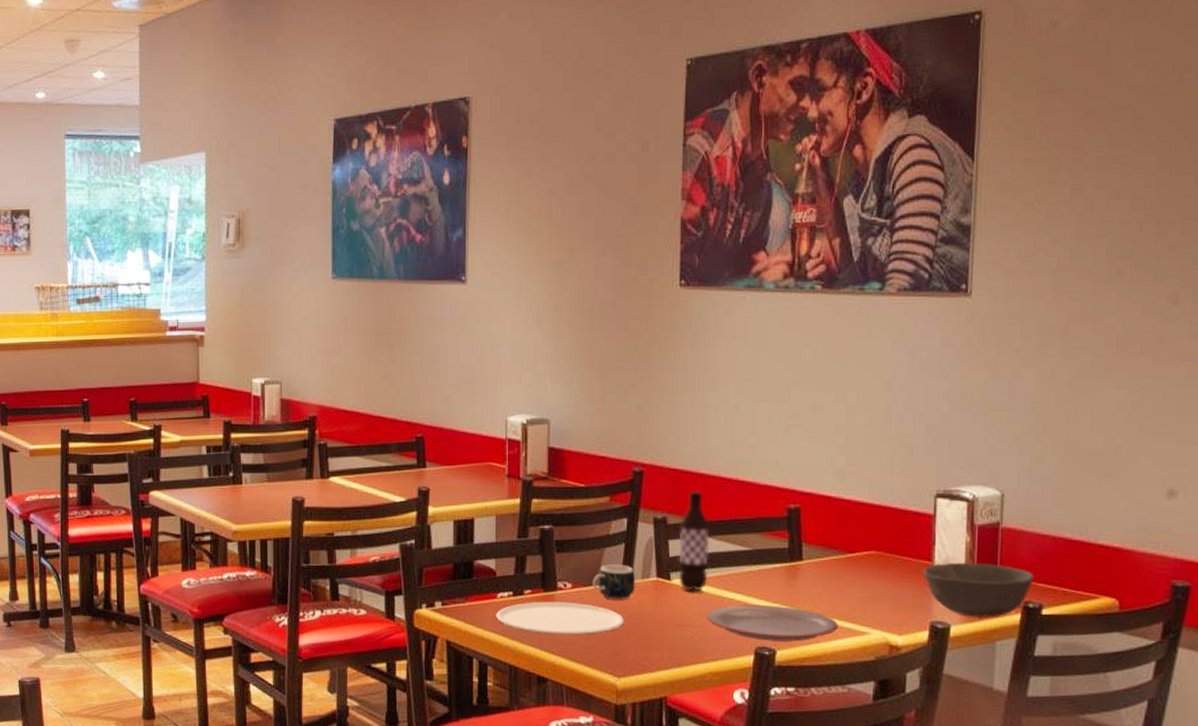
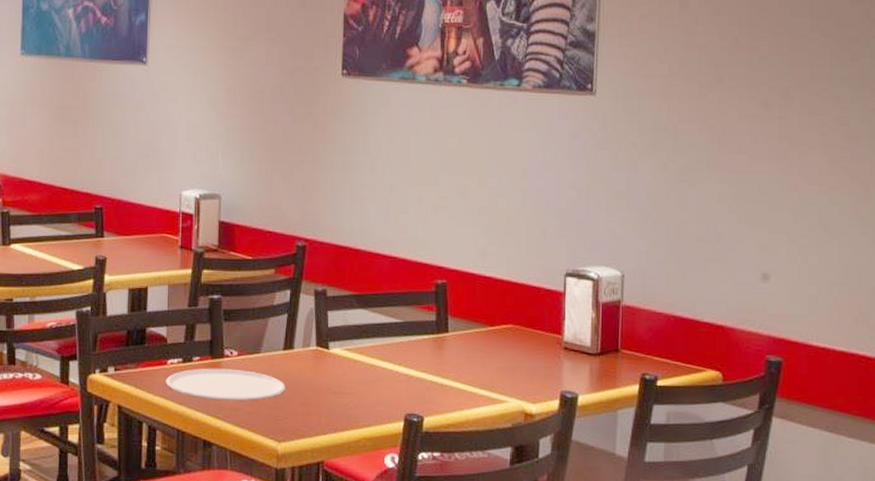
mug: present [593,564,636,599] -> none [257,333,297,367]
bottle: present [679,492,710,592] -> none [336,266,365,361]
plate: present [707,604,838,642] -> none [361,373,480,409]
bowl: present [922,562,1034,618] -> none [554,336,650,389]

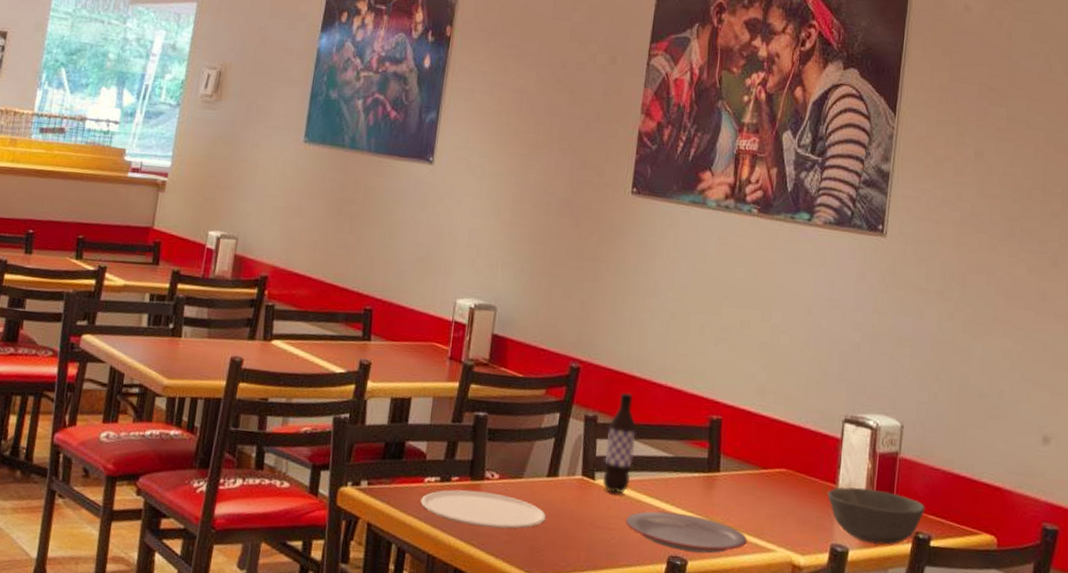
bottle: none [336,266,365,361] -> present [602,393,637,494]
plate: none [361,373,480,409] -> present [625,511,747,554]
bowl: none [554,336,650,389] -> present [827,487,925,545]

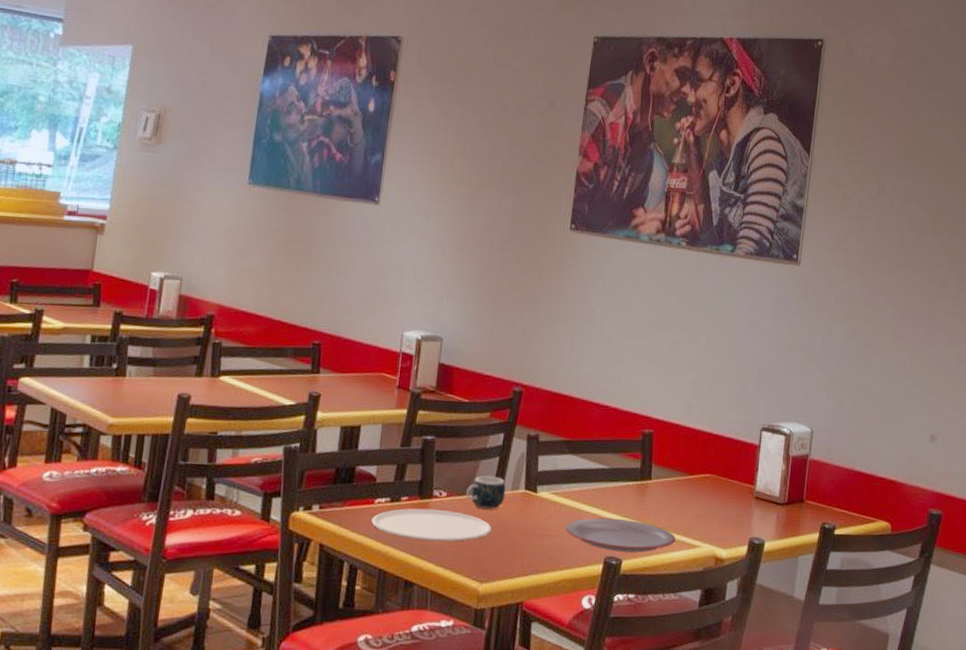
mug: none [519,458,562,495] -> present [466,475,506,509]
bottle: present [602,393,637,494] -> none [544,413,576,504]
bowl: present [827,487,925,545] -> none [746,487,831,536]

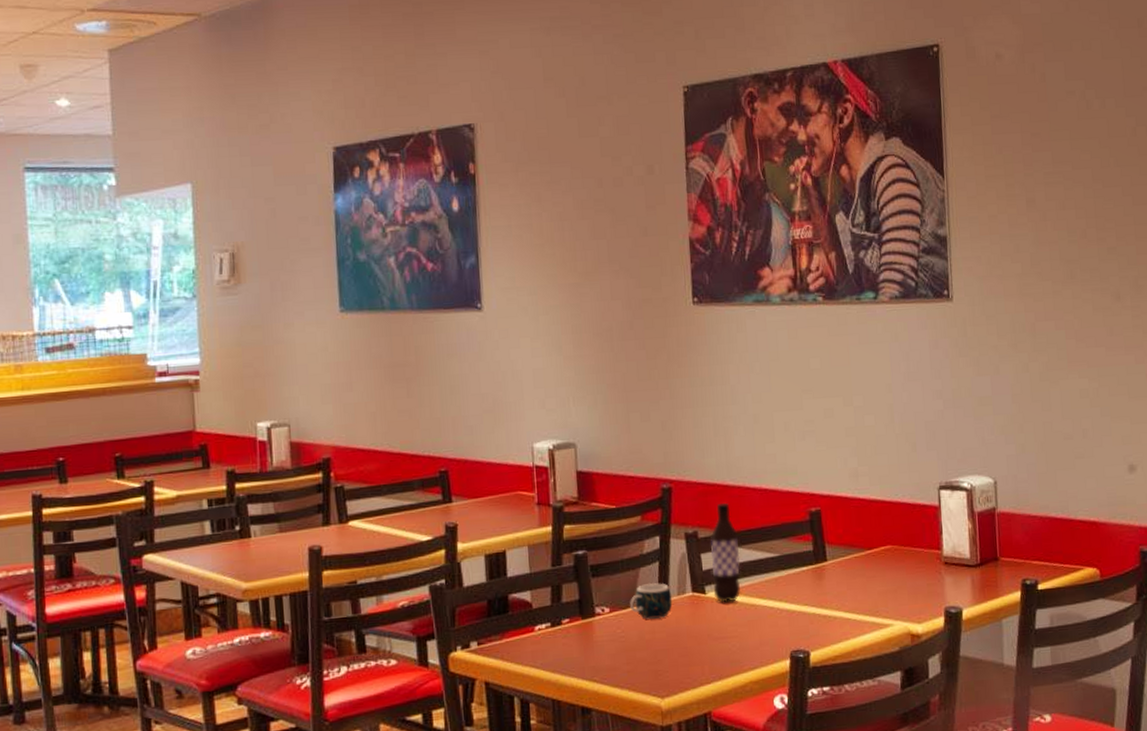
plate: present [371,508,492,542] -> none [535,627,664,663]
bottle: none [544,413,576,504] -> present [710,503,740,603]
plate: present [565,517,676,553] -> none [743,607,865,644]

